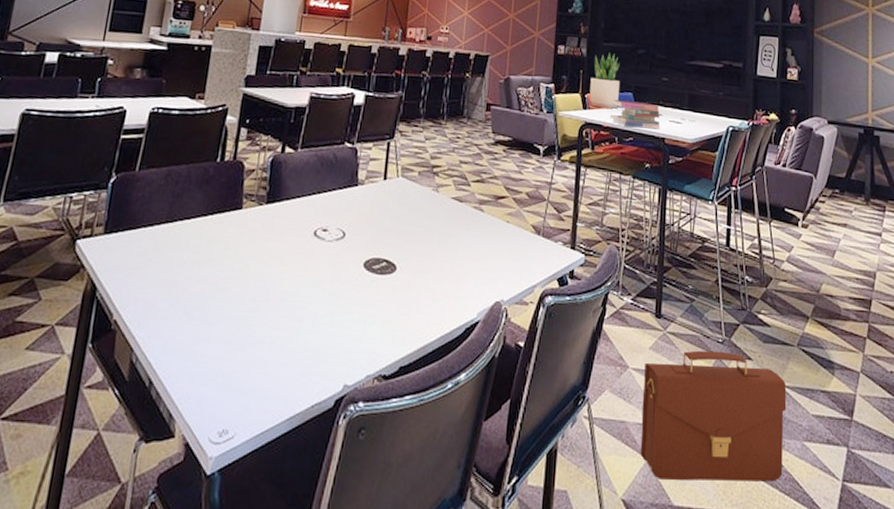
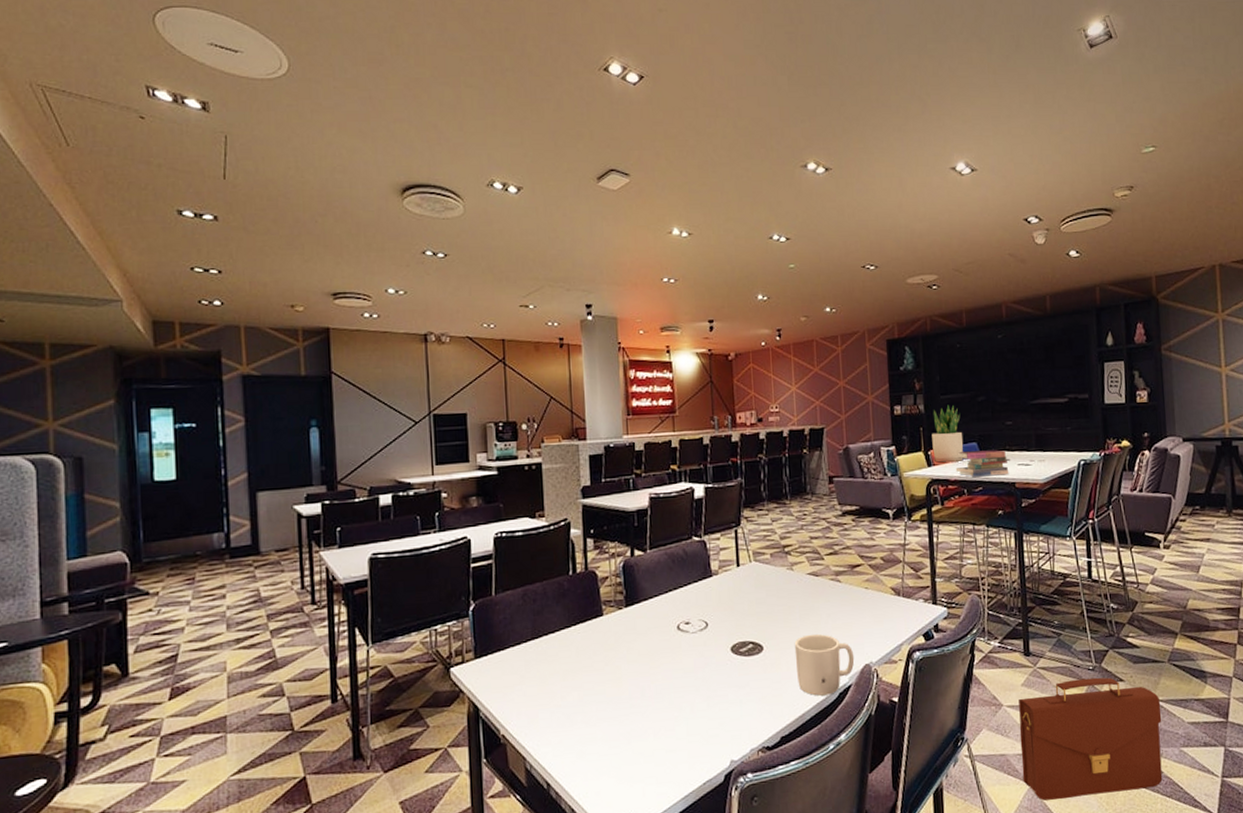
mug: none [425,261,487,329] -> present [794,634,855,696]

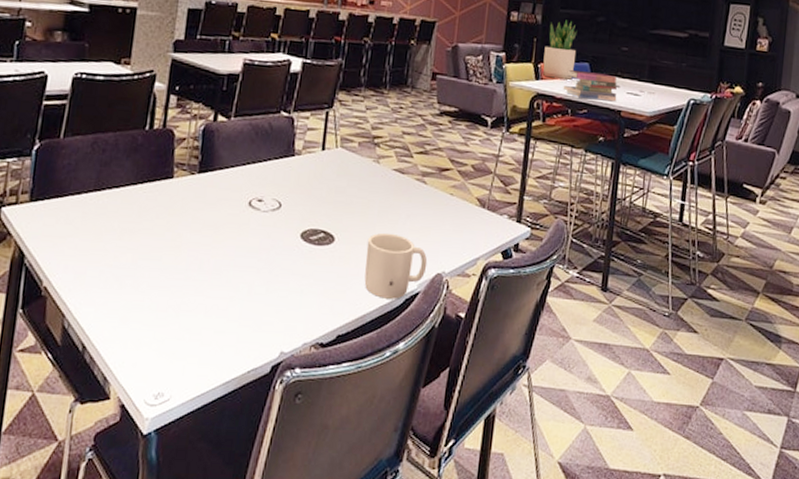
briefcase: present [1019,677,1163,801] -> none [578,323,731,448]

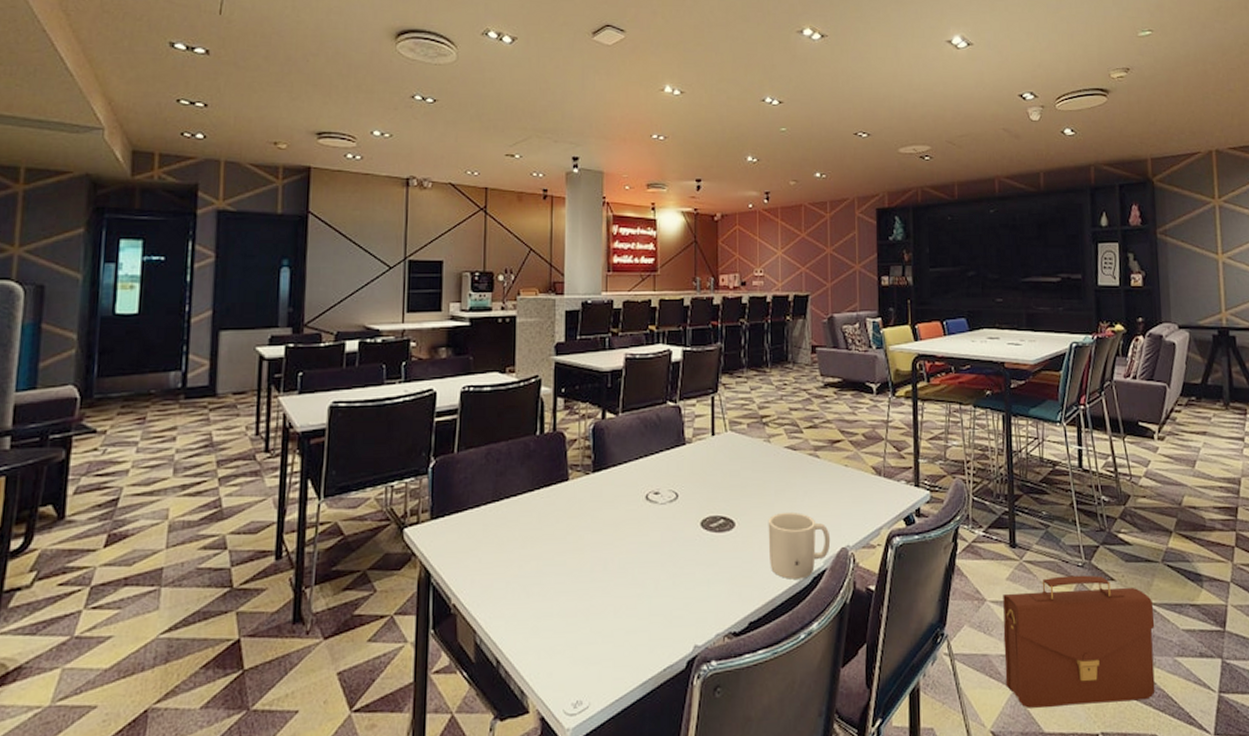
planter: present [542,19,577,80] -> none [919,278,952,337]
books: present [563,70,617,102] -> none [943,327,998,354]
briefcase: none [578,323,731,448] -> present [1003,575,1156,708]

